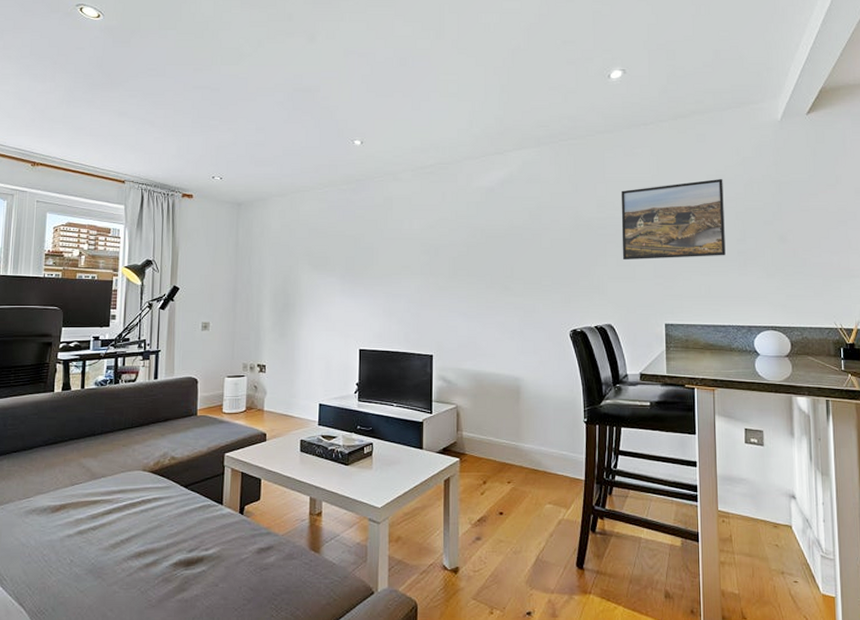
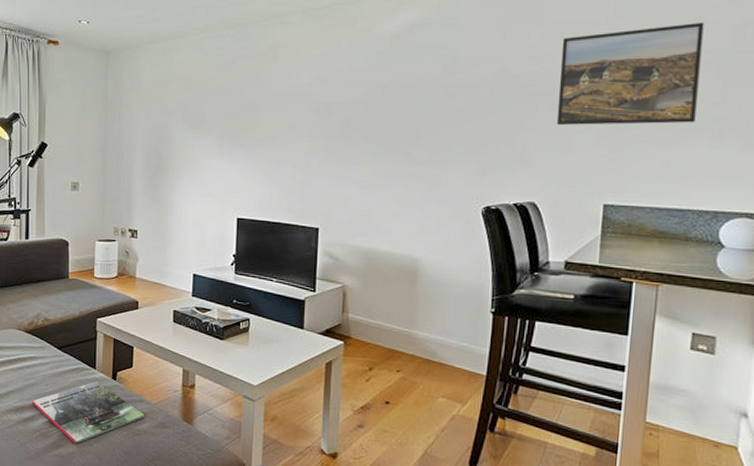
magazine: none [154,517,272,587] -> present [31,381,145,445]

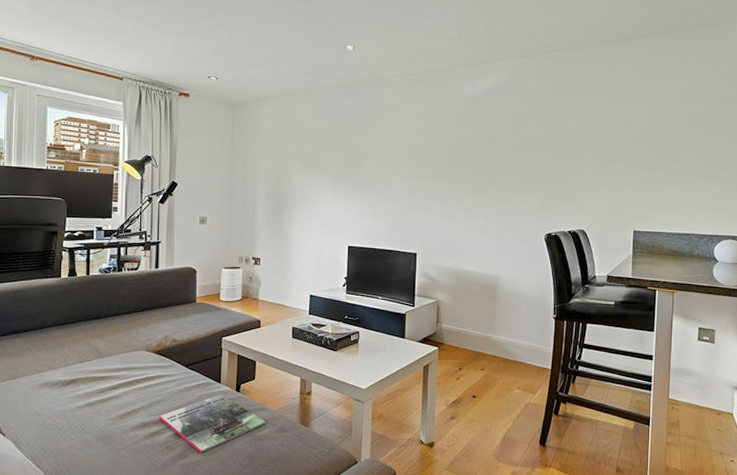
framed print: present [556,21,704,126] -> none [598,94,698,171]

